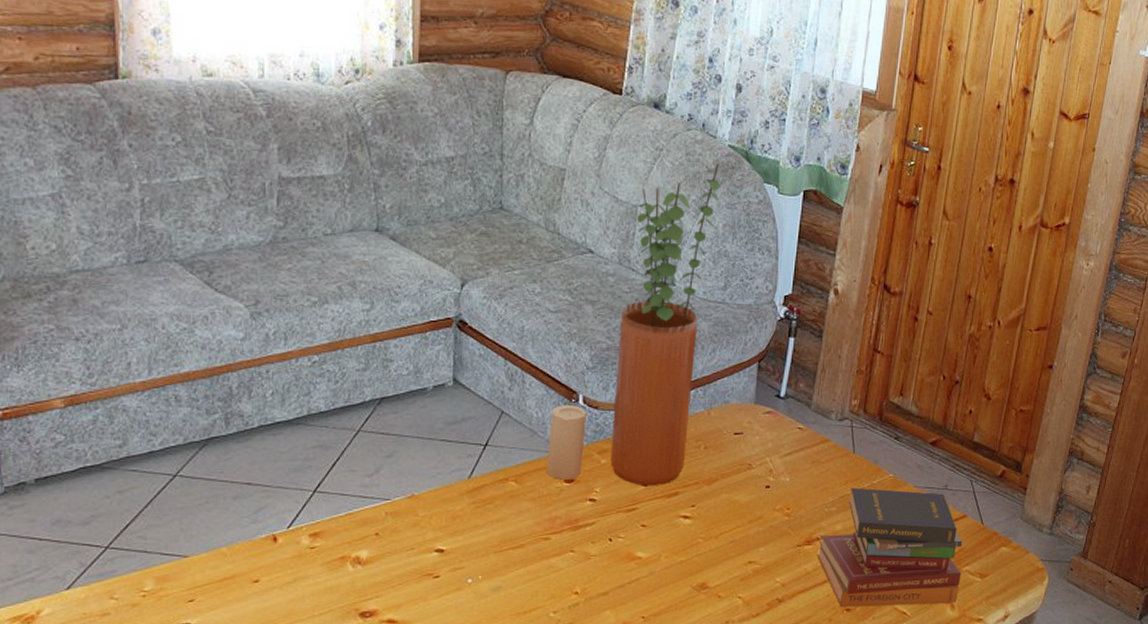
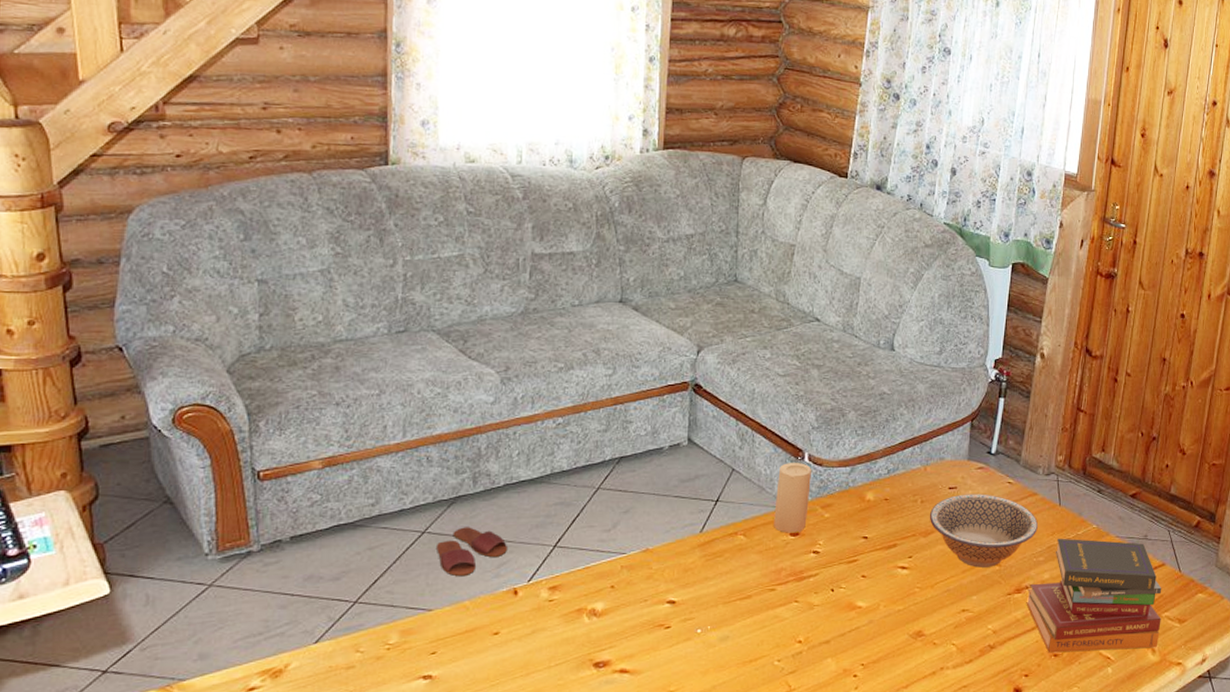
slippers: none [190,470,264,521] -> present [437,527,507,576]
vase: present [610,162,720,485] -> none [833,238,936,538]
bowl: none [713,440,830,518] -> present [929,494,1038,568]

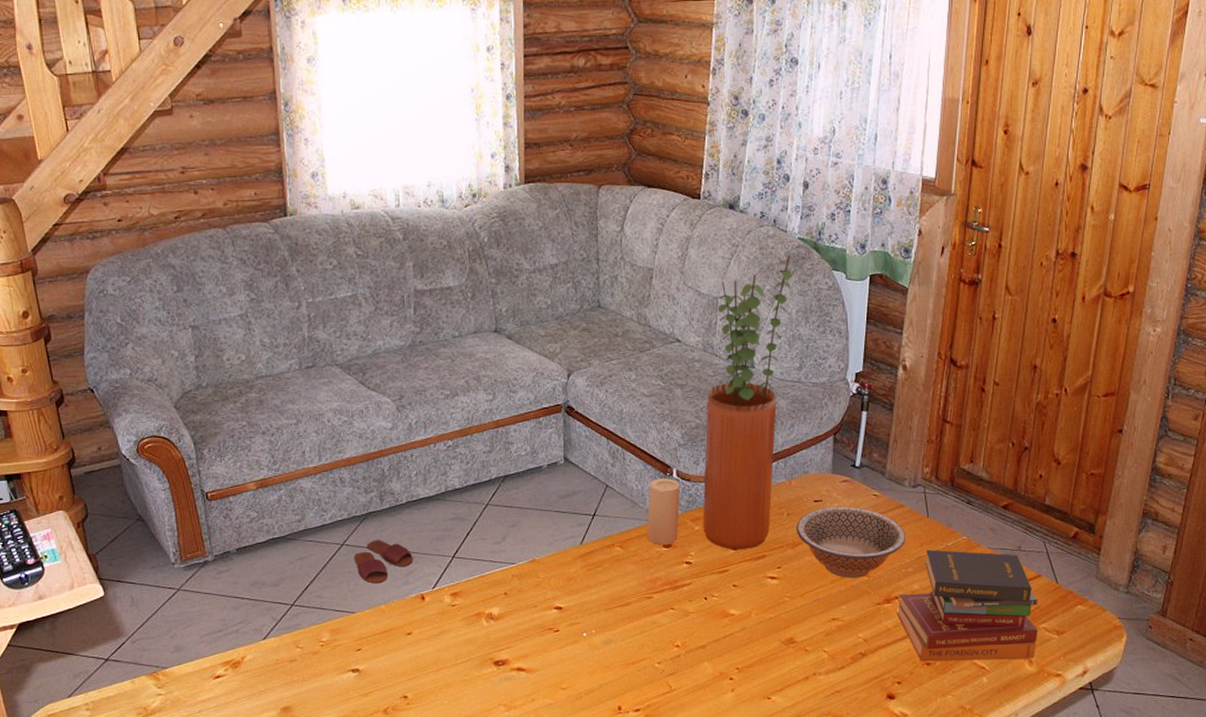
vase: none [833,238,936,538] -> present [703,254,792,549]

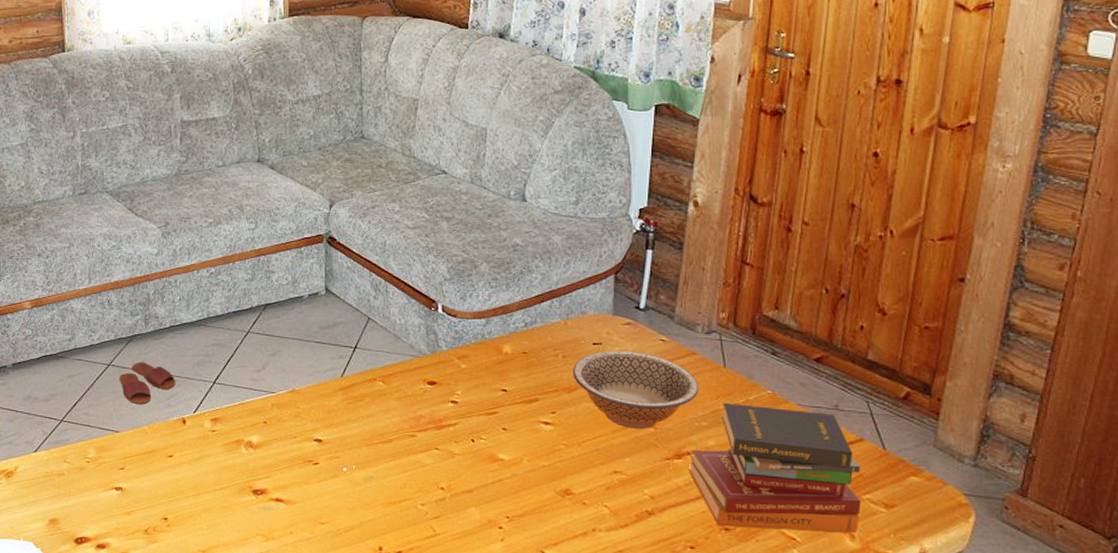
candle: present [647,478,680,545] -> none [411,313,446,382]
vase: present [703,254,792,549] -> none [470,83,568,391]

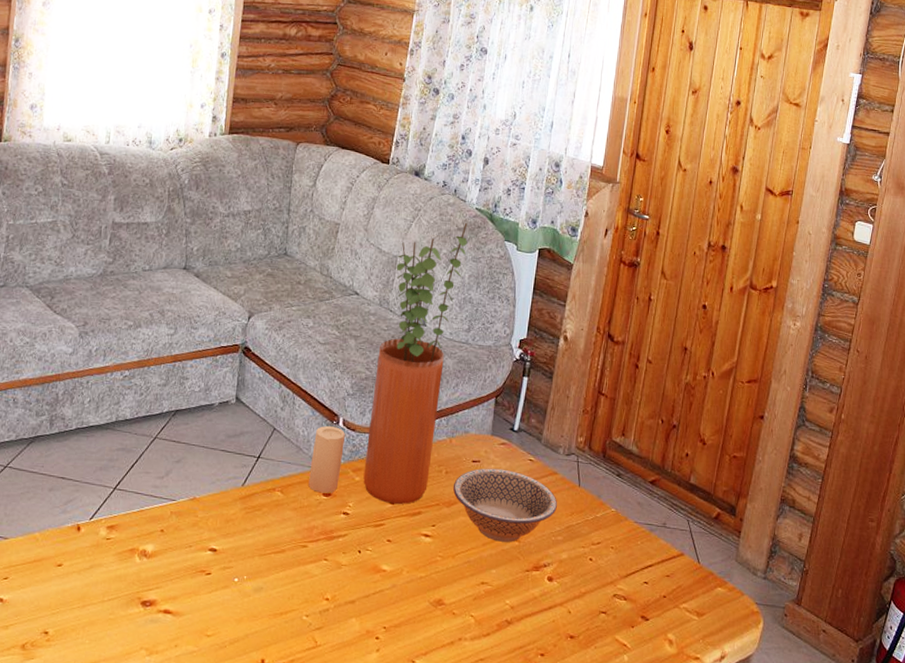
slippers: present [120,362,175,404] -> none [15,464,74,509]
candle: none [411,313,446,382] -> present [308,426,345,494]
vase: none [470,83,568,391] -> present [363,222,468,504]
books: present [688,402,861,534] -> none [544,519,680,640]

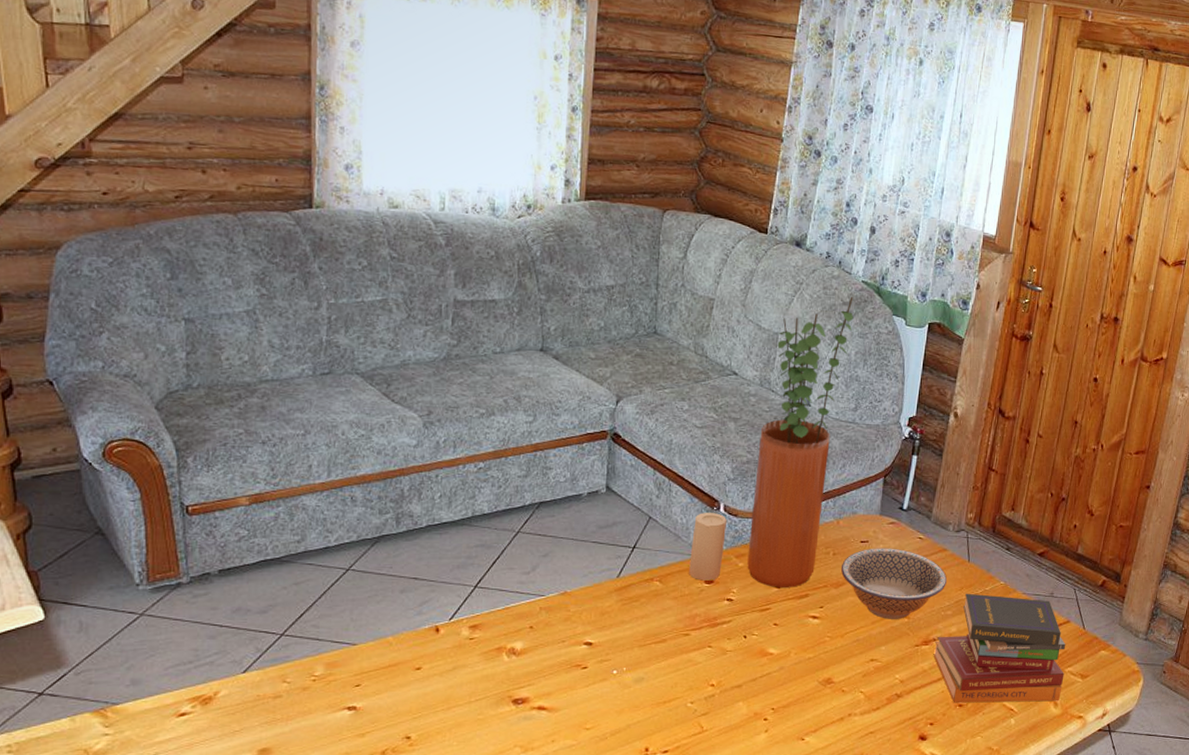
books: none [544,519,680,640] -> present [933,593,1066,703]

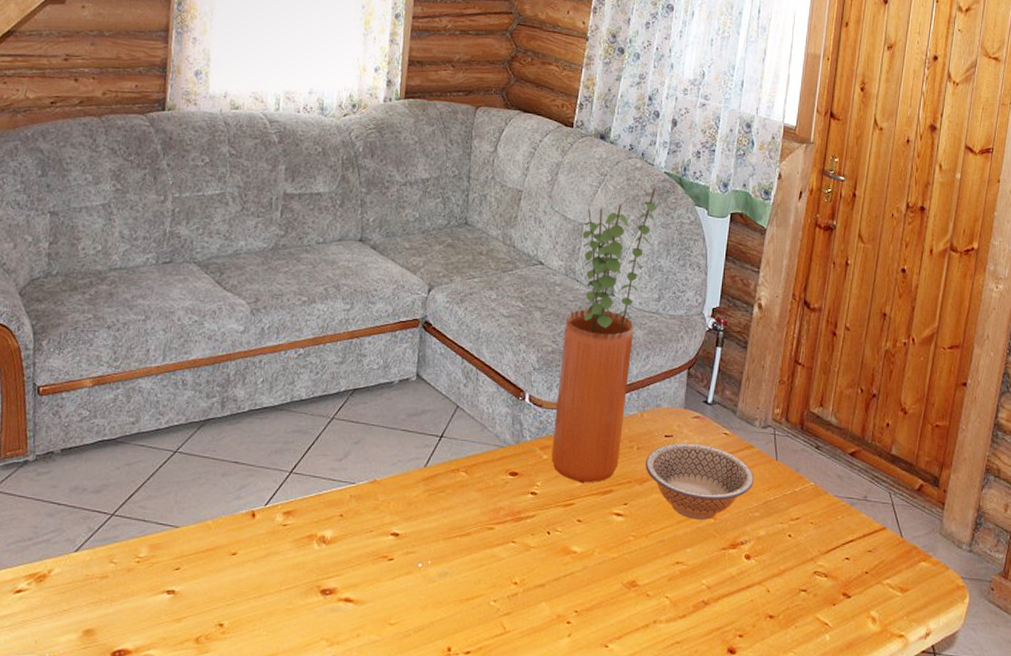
candle: present [689,513,727,581] -> none [494,402,531,473]
books: present [933,593,1066,703] -> none [741,494,883,617]

